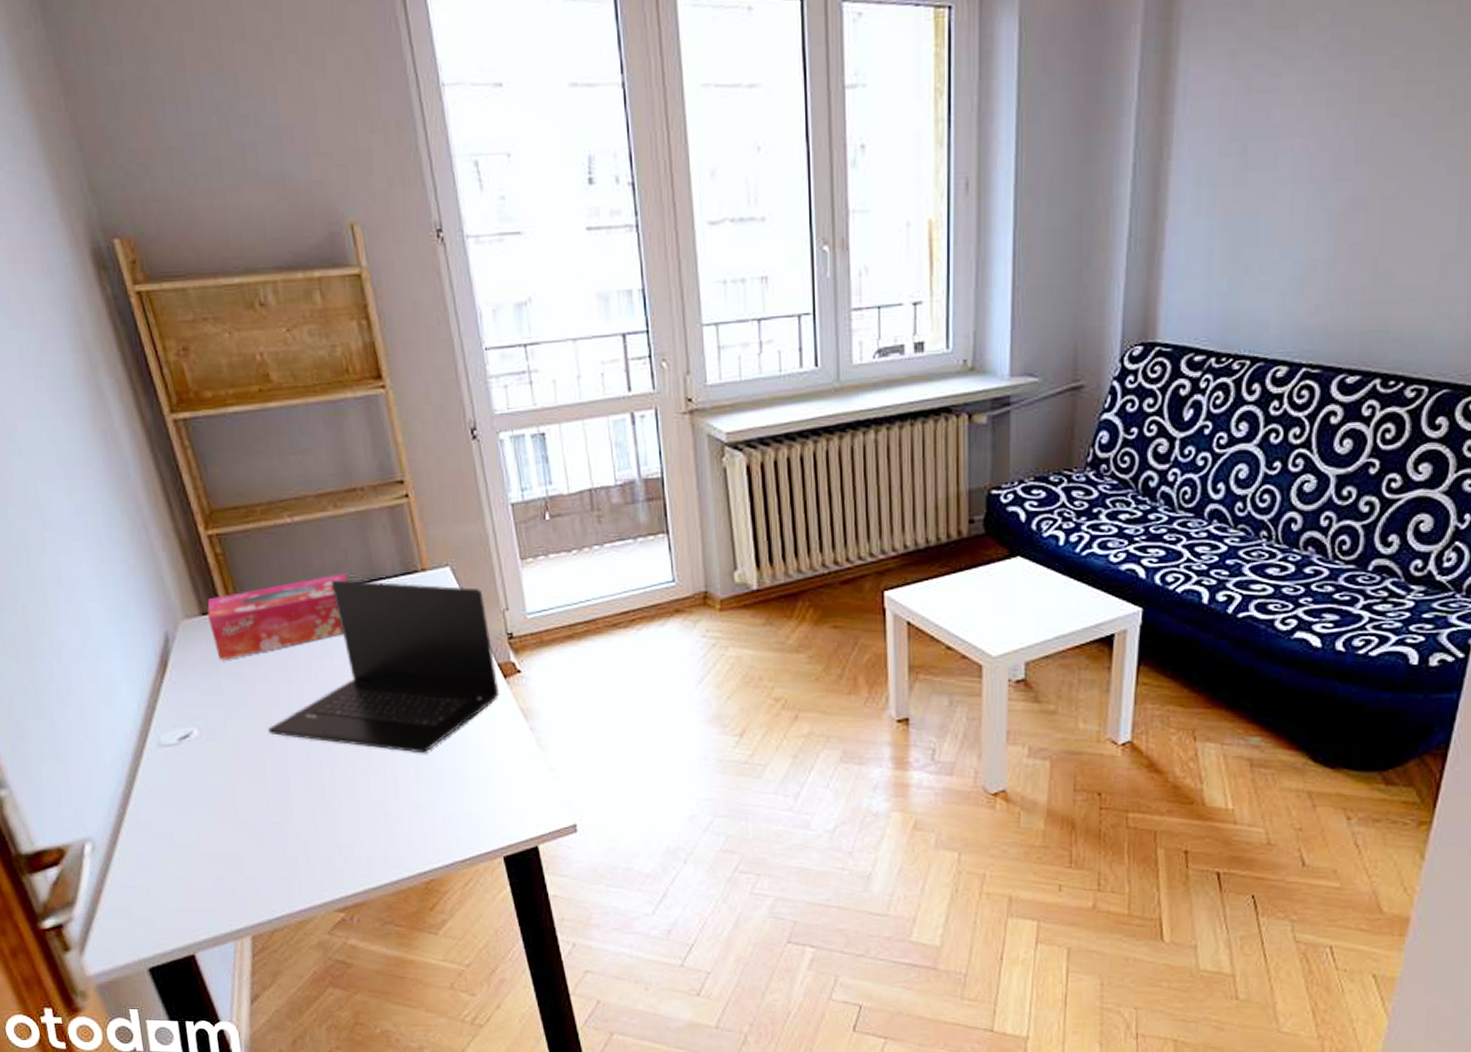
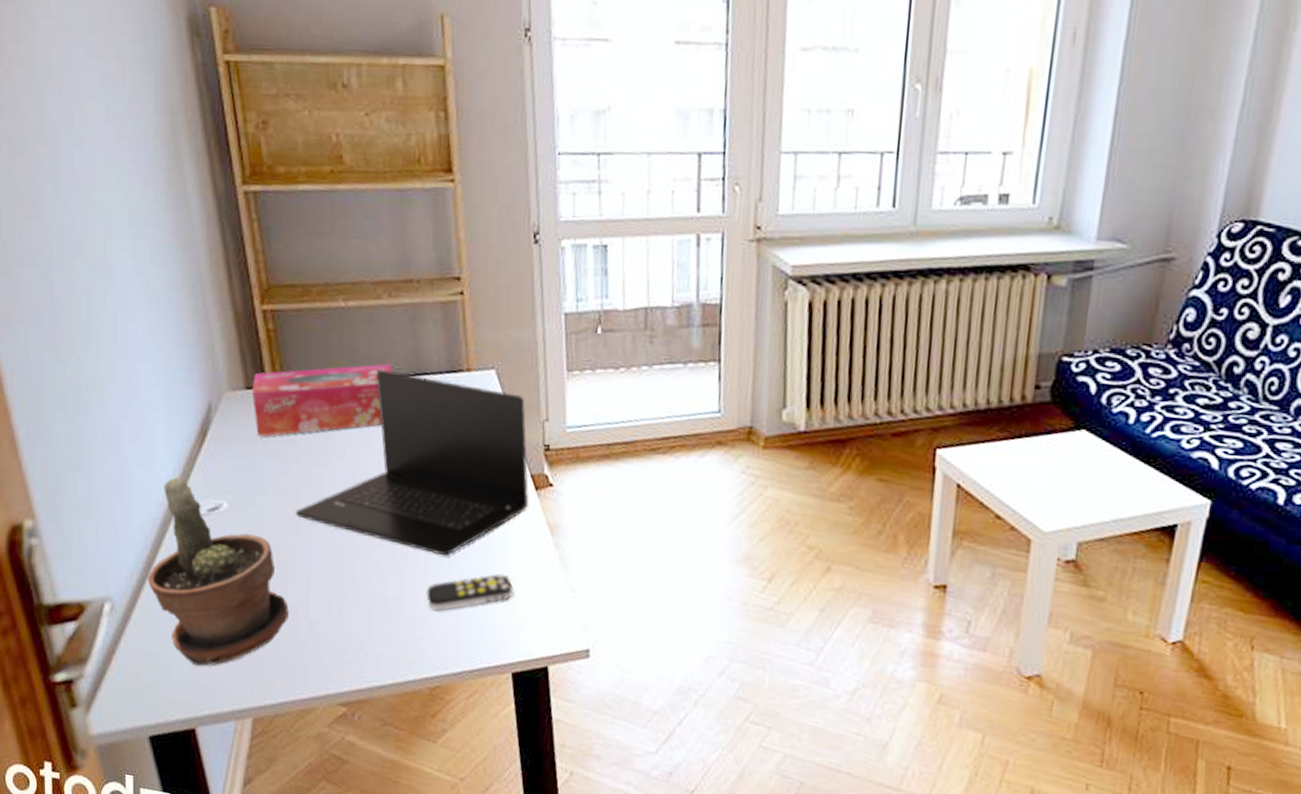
potted plant: none [126,710,275,893] -> present [148,476,289,666]
remote control: none [409,763,495,807] -> present [426,573,513,611]

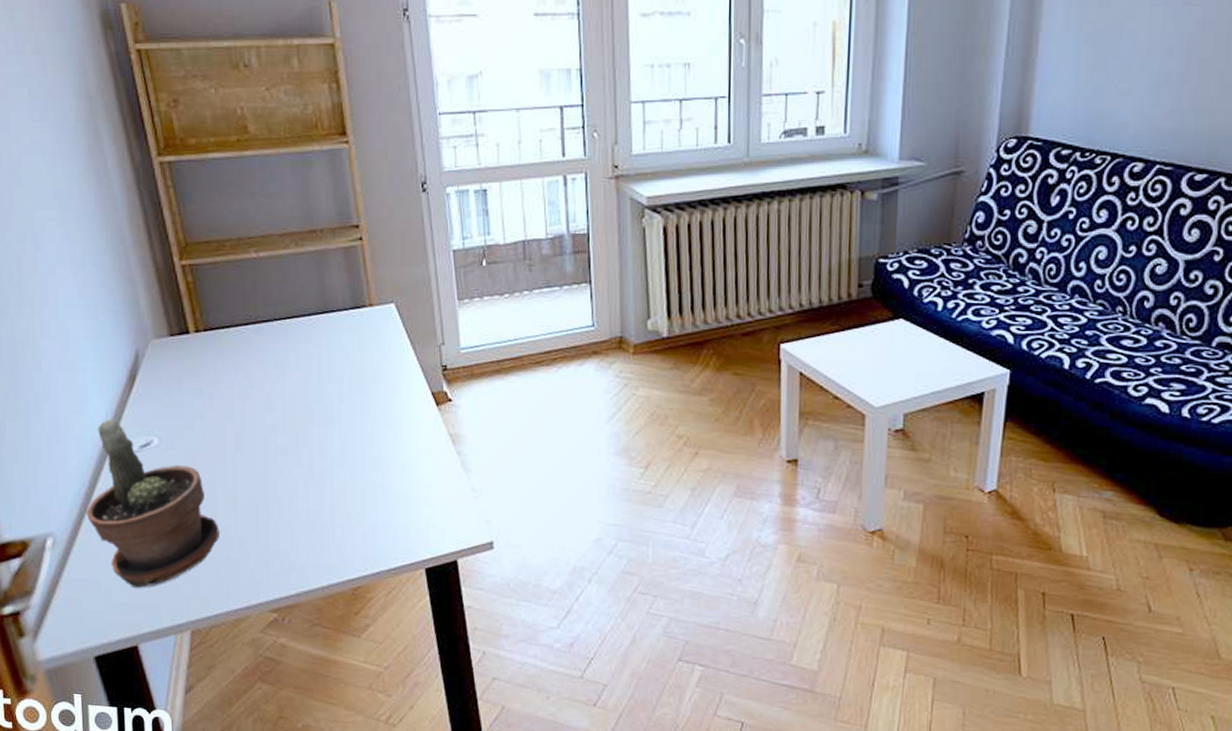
tissue box: present [252,363,394,438] -> none [176,305,304,378]
laptop: present [296,369,529,556] -> none [221,310,432,471]
remote control: present [426,573,513,611] -> none [344,481,422,520]

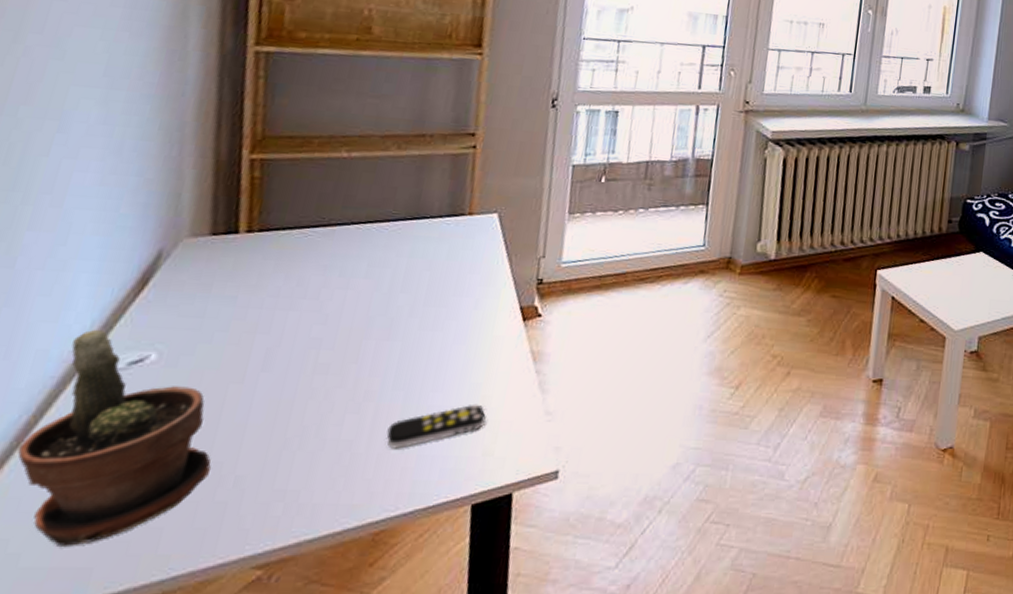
remote control: none [344,481,422,520] -> present [385,404,486,449]

